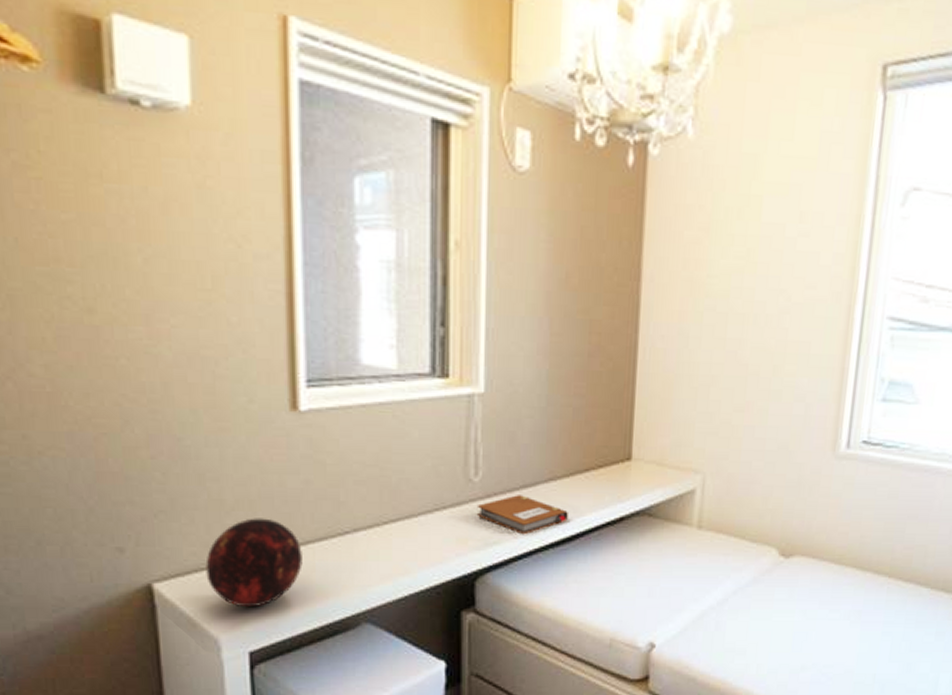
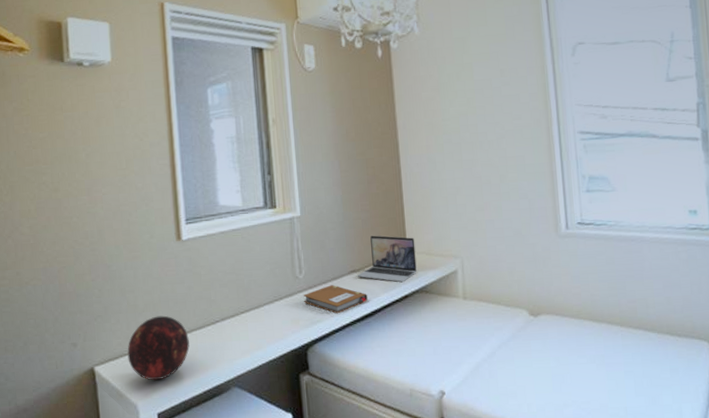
laptop: none [557,431,644,500] -> present [357,235,417,283]

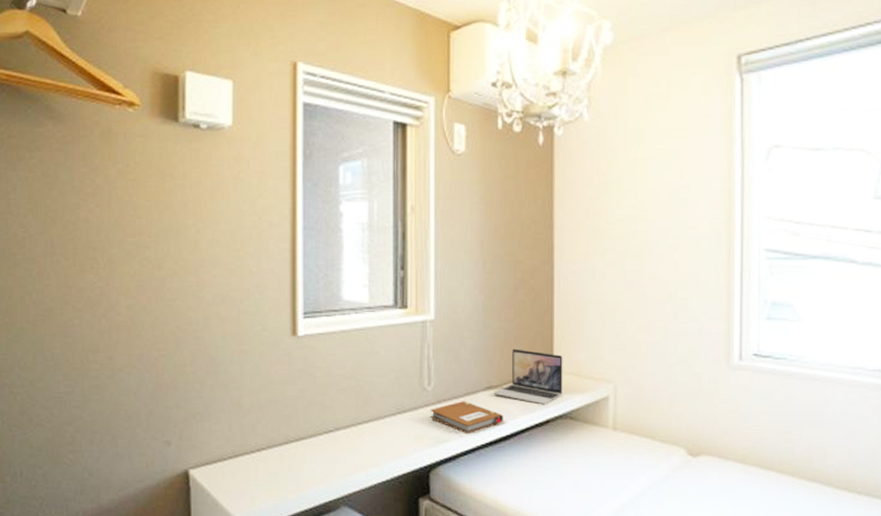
decorative orb: present [127,315,190,381] -> none [227,419,297,491]

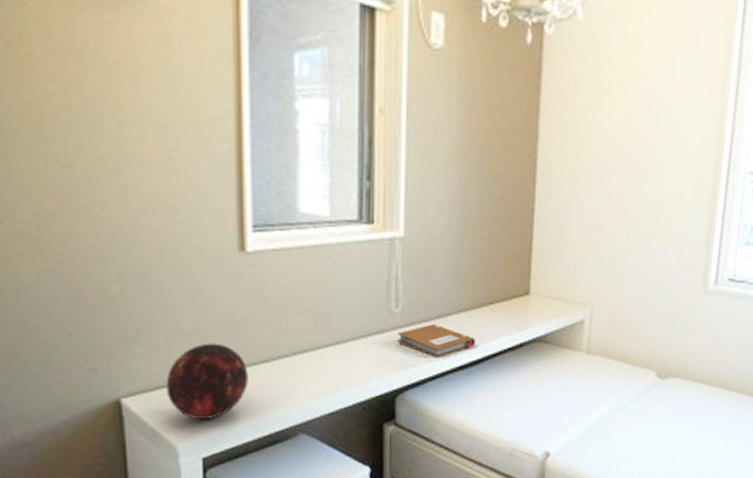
decorative orb: none [227,419,297,491] -> present [166,343,248,420]
laptop: present [493,348,563,405] -> none [466,270,540,329]

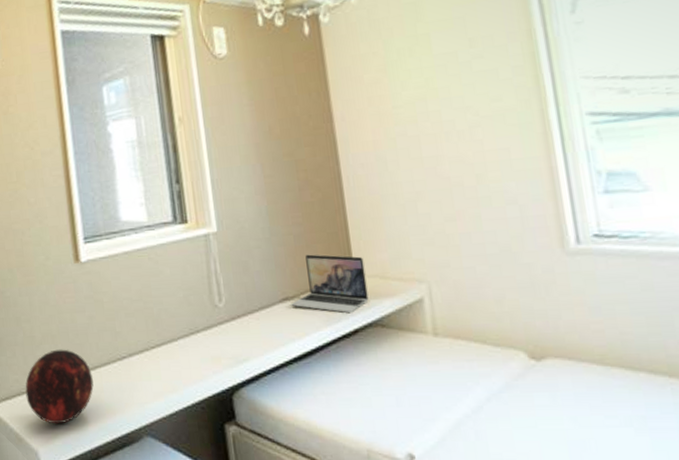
notebook: present [397,324,475,359] -> none [224,316,306,352]
laptop: none [466,270,540,329] -> present [290,254,369,314]

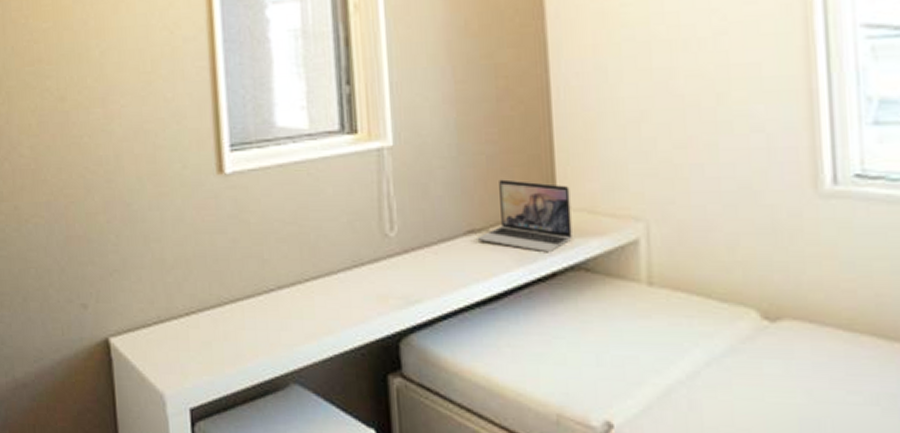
decorative orb: present [25,349,94,424] -> none [151,276,234,364]

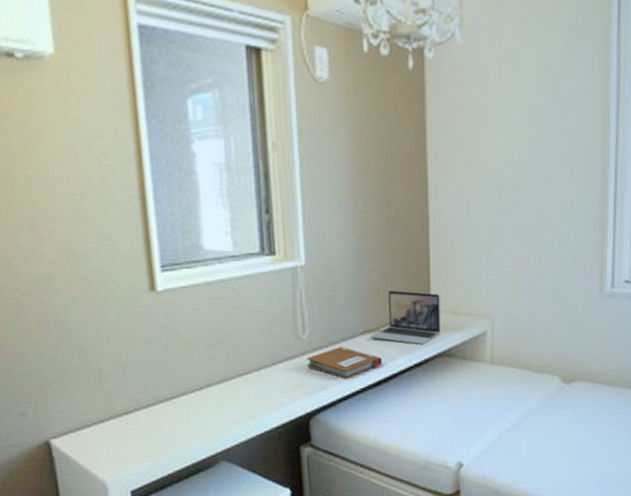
notebook: none [395,250,493,293] -> present [306,347,382,380]

